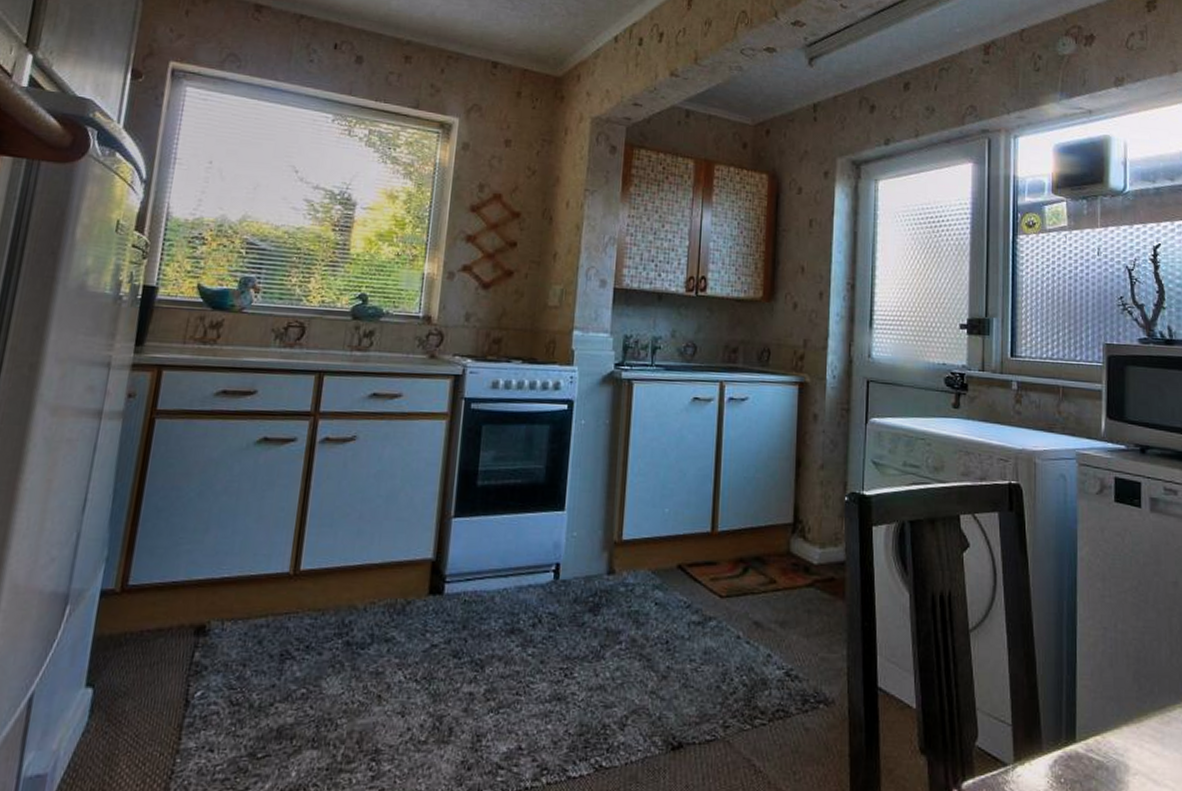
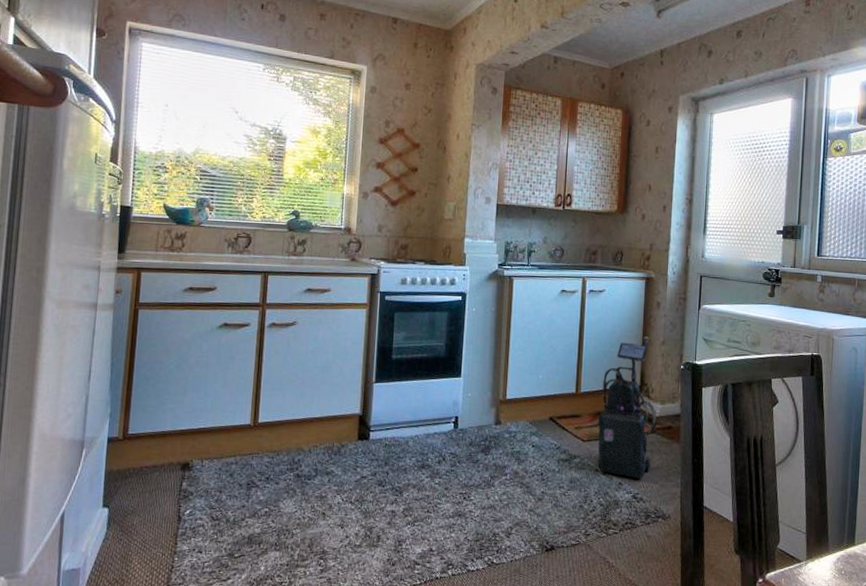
vacuum cleaner: none [739,458,816,649] -> present [598,336,658,479]

